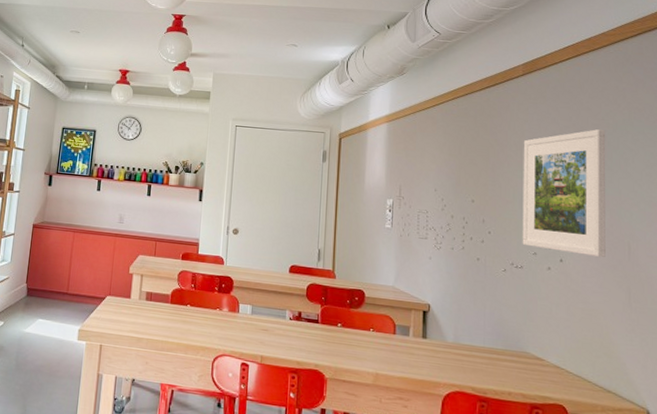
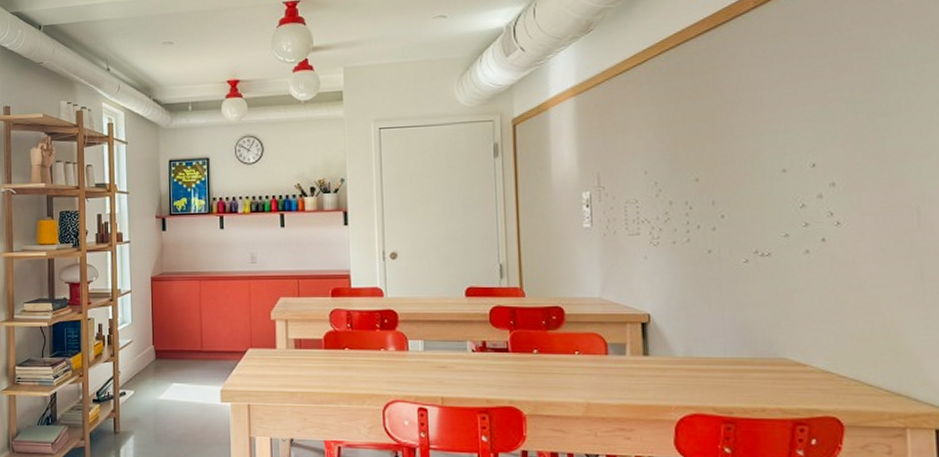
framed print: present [522,129,606,258] -> none [761,63,885,230]

